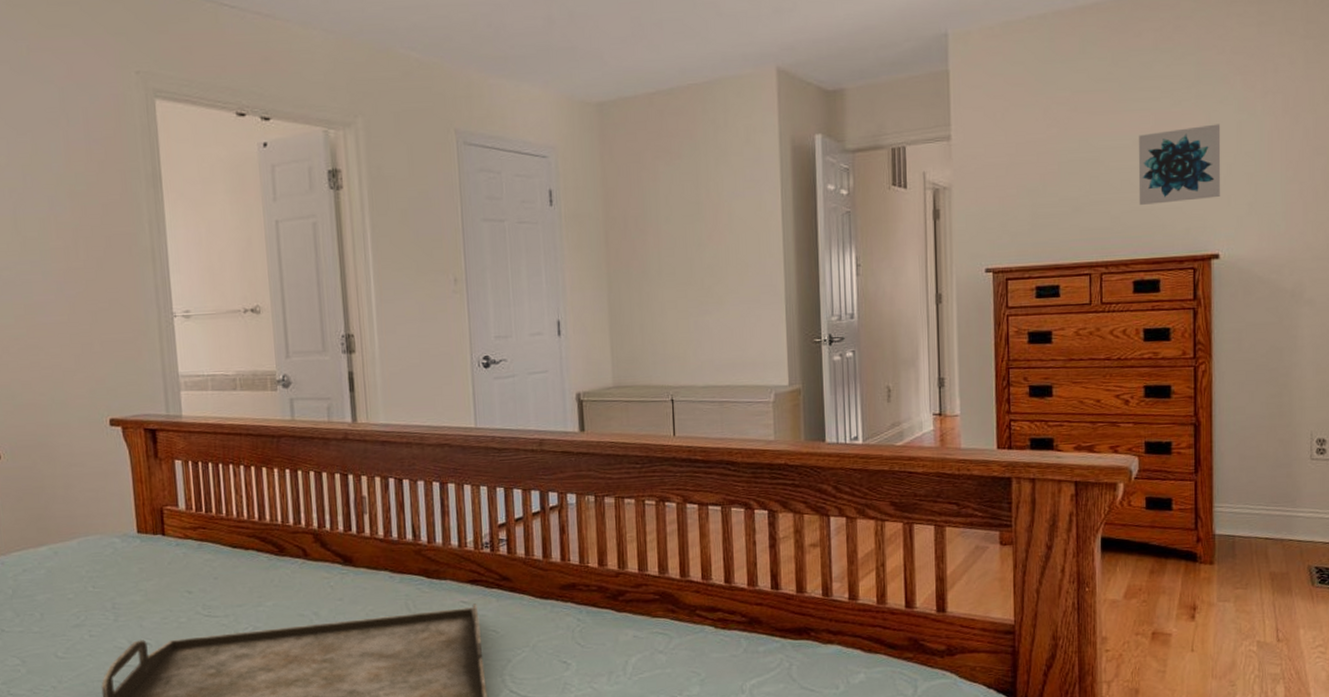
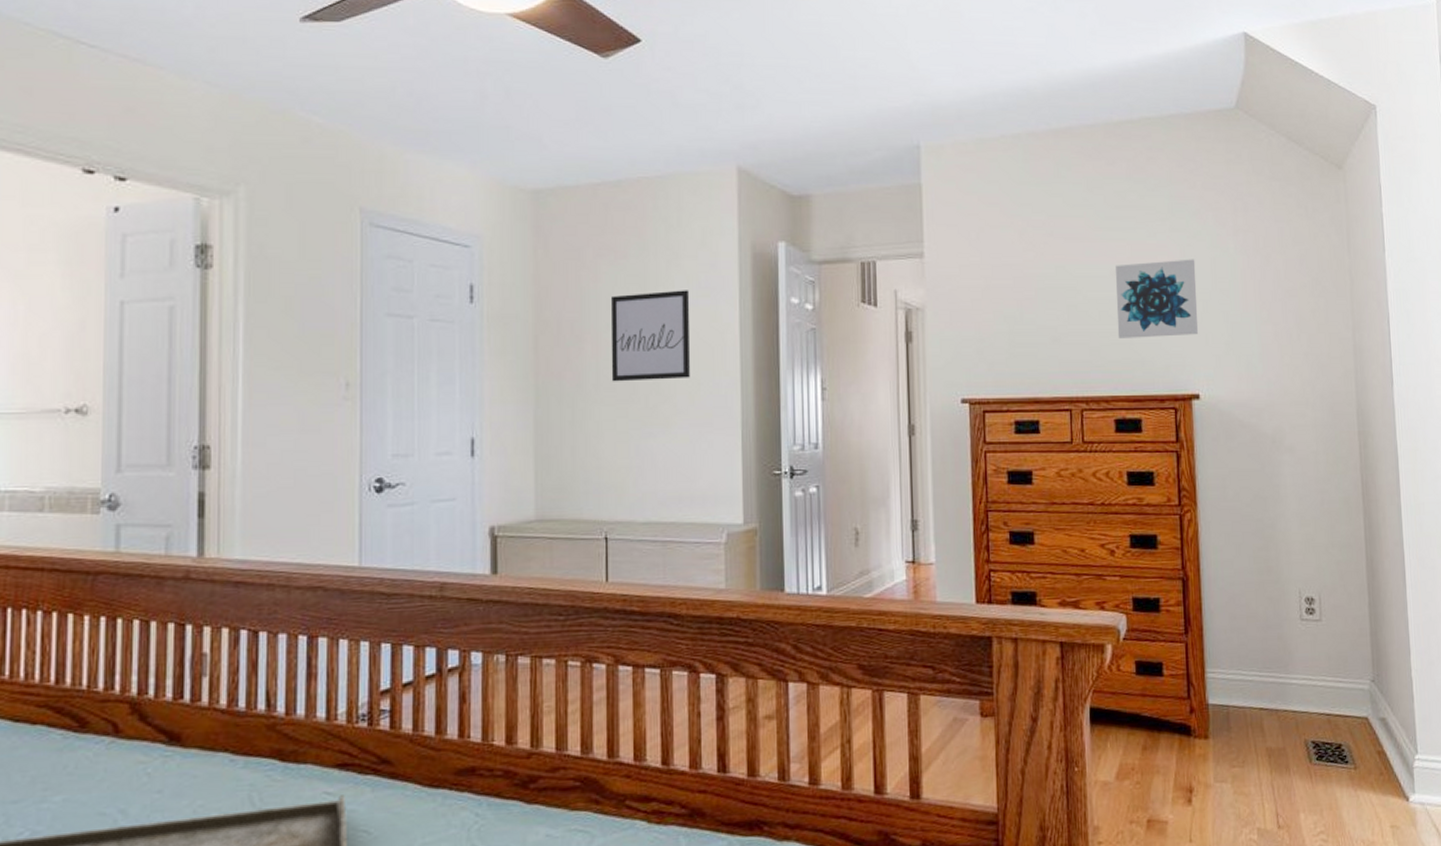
wall art: none [668,183,739,268] -> present [610,290,691,382]

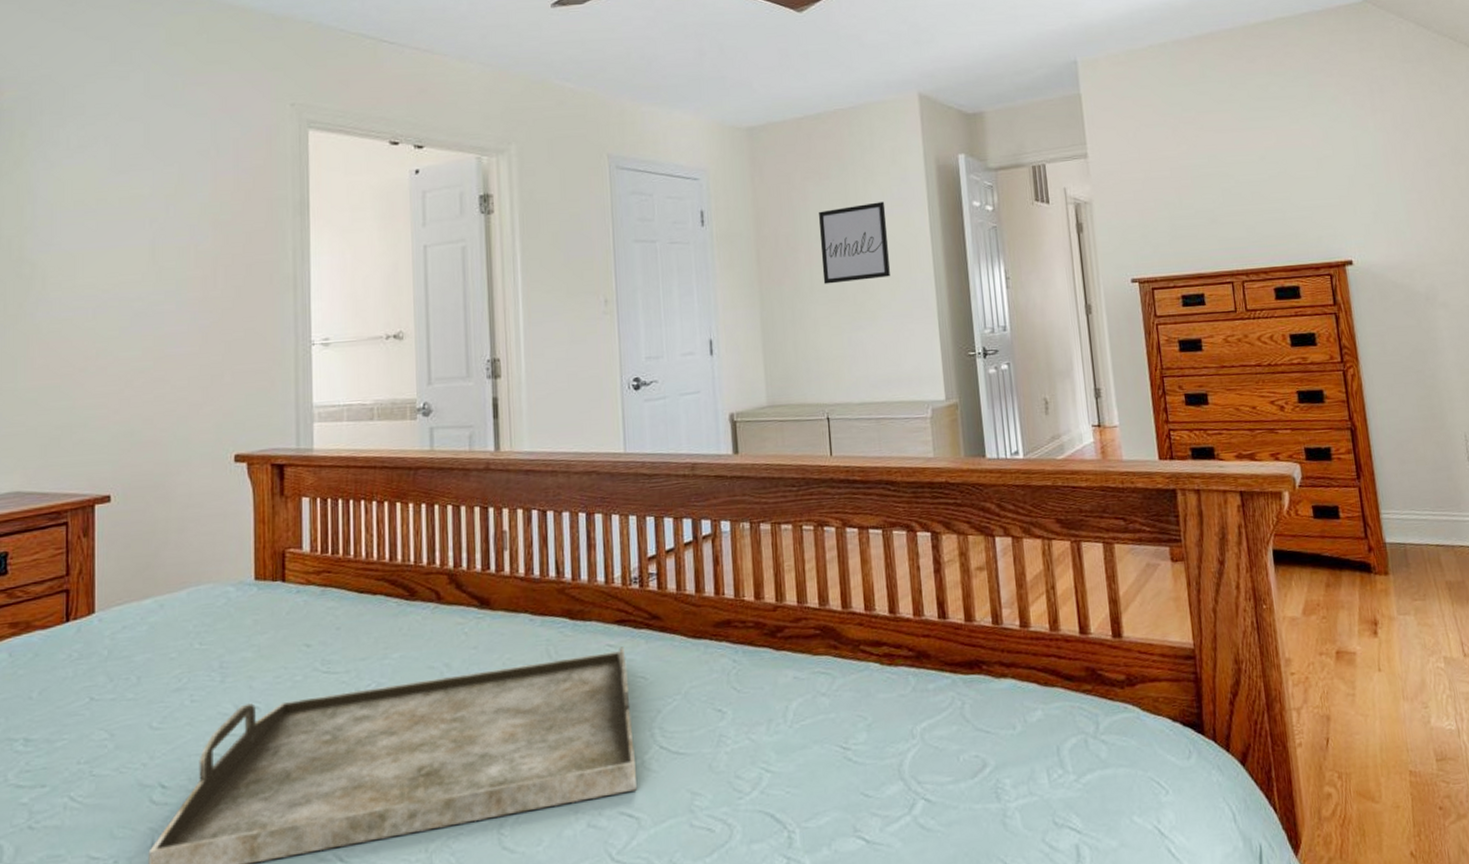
wall art: present [1115,259,1198,338] -> none [1263,139,1346,215]

